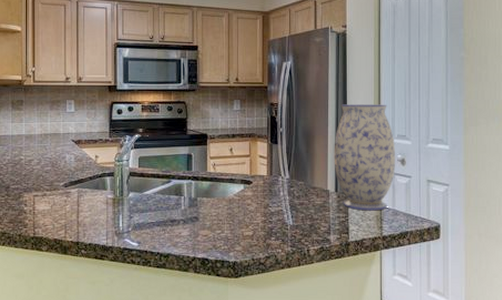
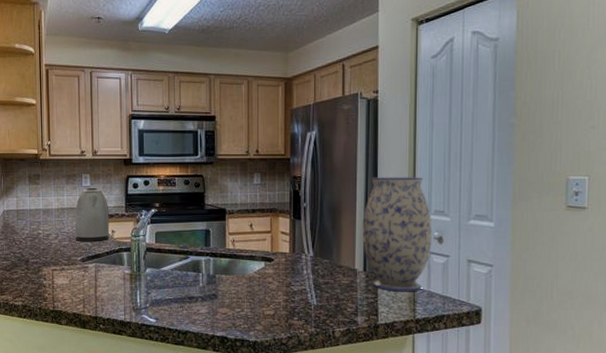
kettle: none [58,113,93,167] -> present [74,187,110,242]

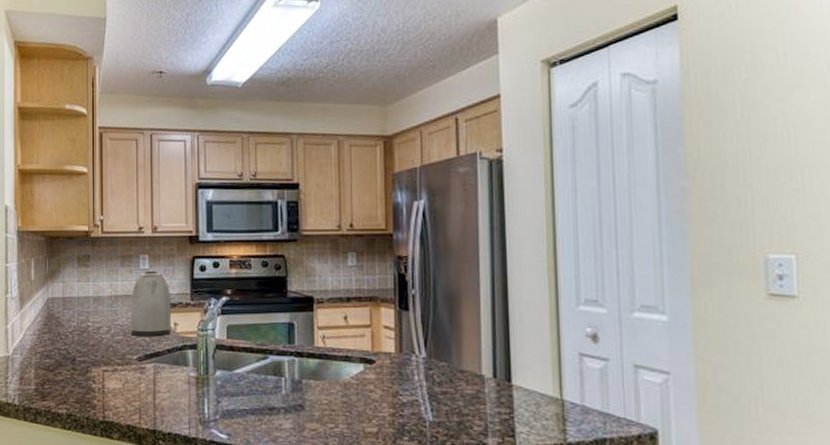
vase: present [362,177,433,292] -> none [489,256,584,407]

